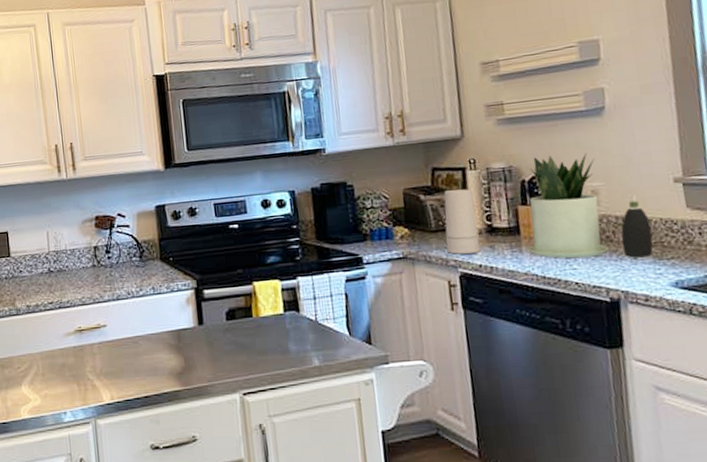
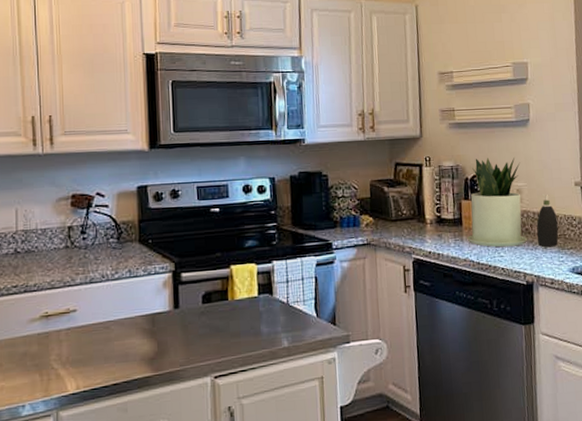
canister: present [444,189,480,255] -> none [403,183,431,242]

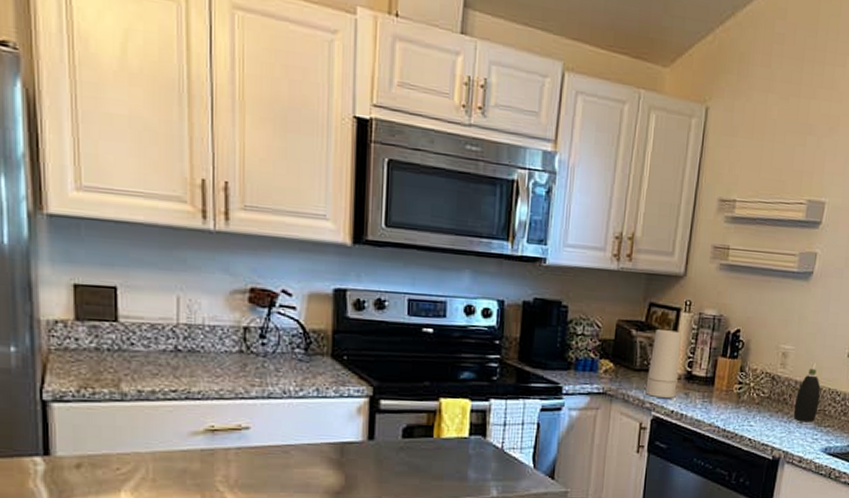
canister: none [403,183,431,242] -> present [645,330,681,399]
planter: present [467,158,528,248] -> none [716,310,793,417]

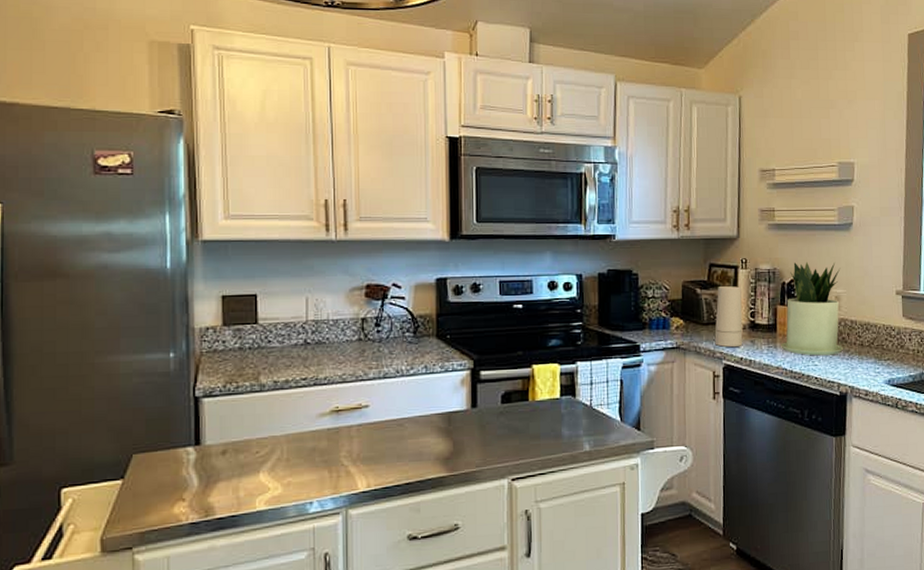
planter: none [716,310,793,417] -> present [781,262,844,356]
soap dispenser: present [793,361,821,423] -> none [853,302,876,358]

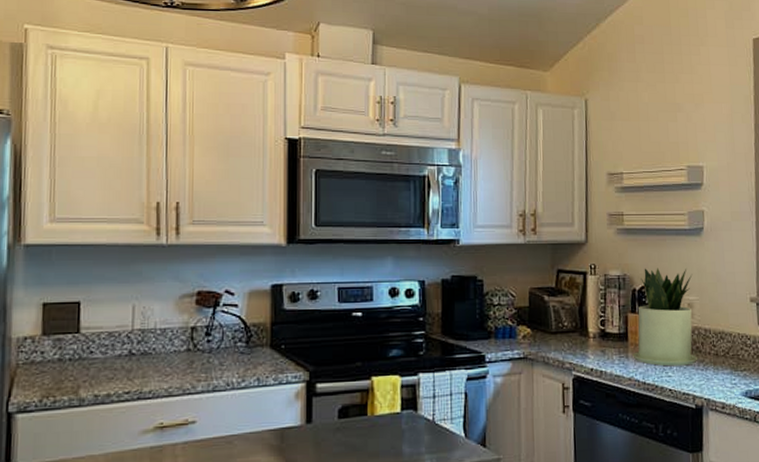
canister: present [714,286,743,348] -> none [563,293,593,358]

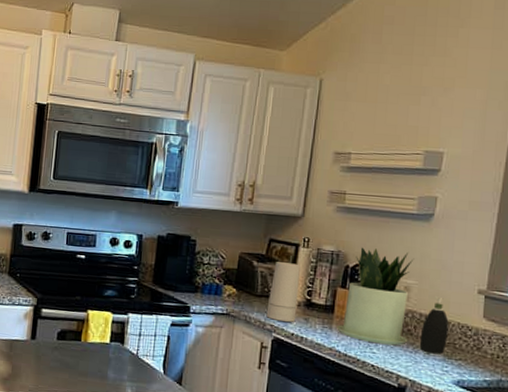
canister: none [563,293,593,358] -> present [266,262,300,323]
soap dispenser: none [708,309,732,369] -> present [419,296,449,355]

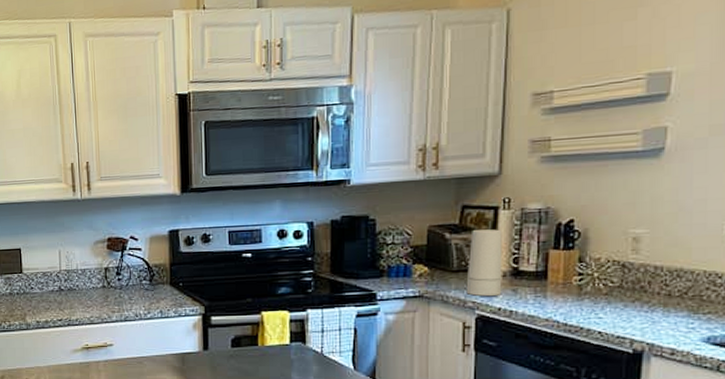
planter: present [337,247,414,346] -> none [552,198,643,307]
soap dispenser: present [419,296,449,355] -> none [656,243,692,311]

